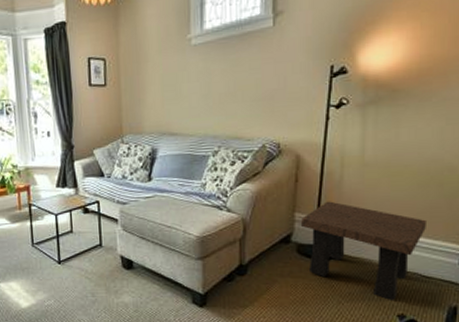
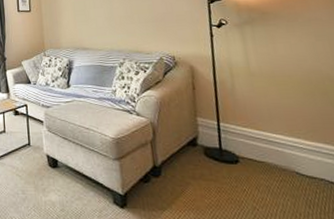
side table: present [301,201,426,301] -> none [203,107,322,209]

